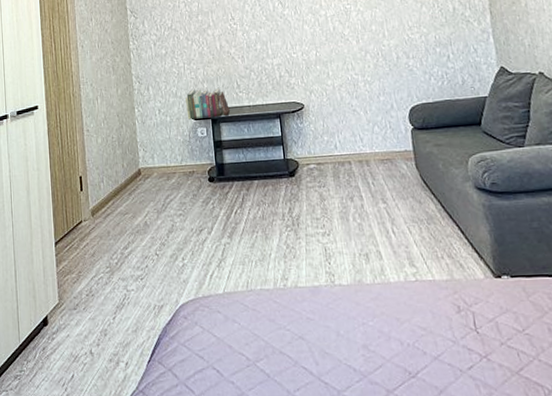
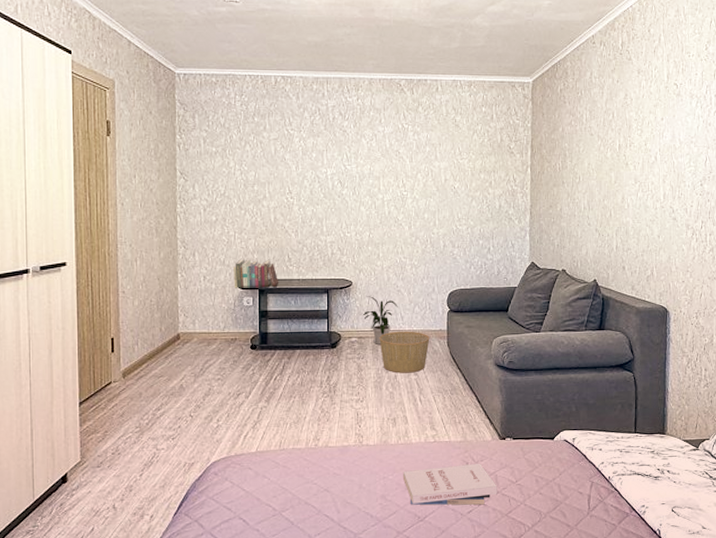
house plant: none [318,118,355,171] -> present [362,296,398,344]
basket: none [339,153,396,202] -> present [379,331,430,373]
books: none [383,306,502,360] -> present [402,463,497,505]

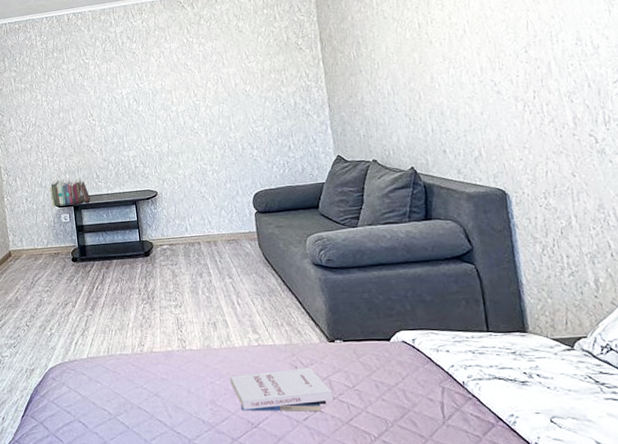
house plant: present [362,296,398,344] -> none [170,204,204,250]
basket: present [379,331,430,373] -> none [189,235,241,278]

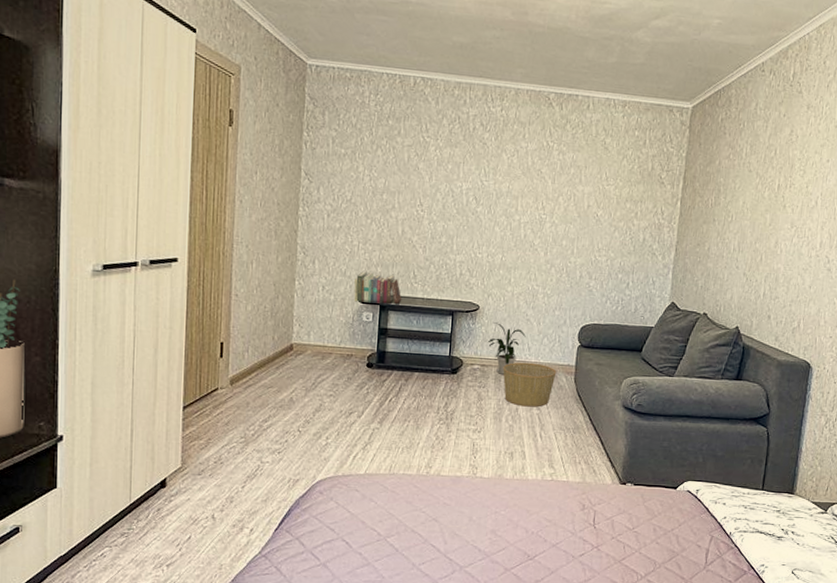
house plant: none [170,204,204,250] -> present [487,322,526,374]
basket: none [189,235,241,278] -> present [503,362,557,407]
books: present [229,367,334,412] -> none [515,506,613,550]

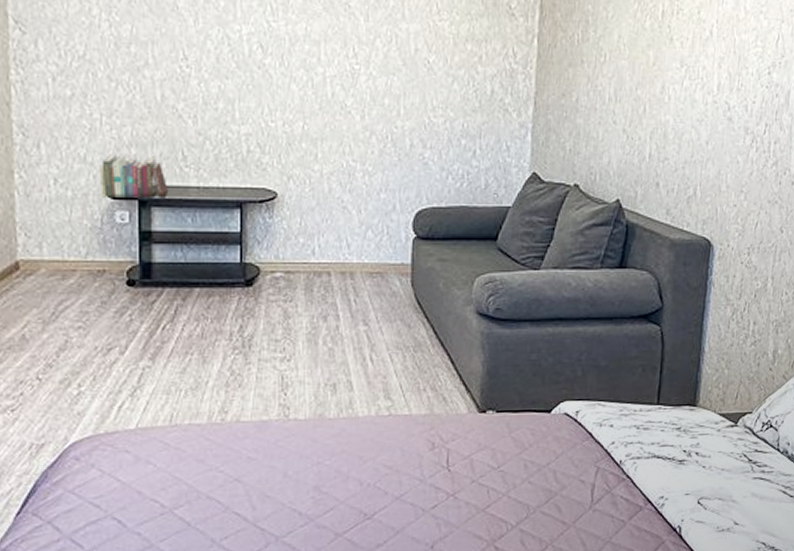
house plant: present [487,322,526,374] -> none [291,214,343,282]
basket: present [503,362,557,407] -> none [315,264,387,323]

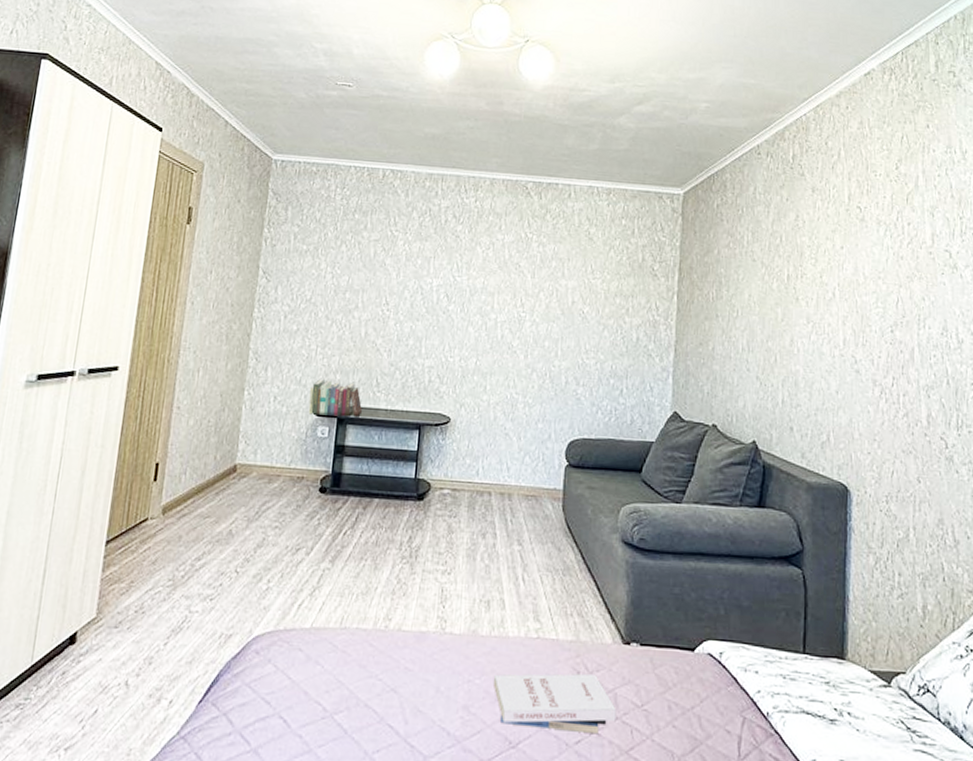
books: none [344,443,473,499] -> present [492,673,617,735]

